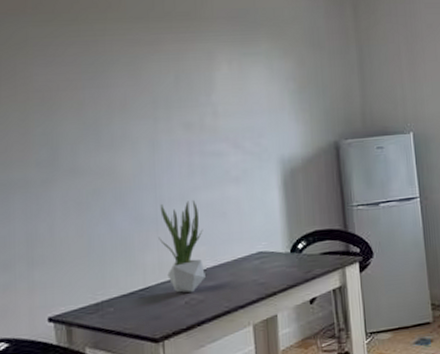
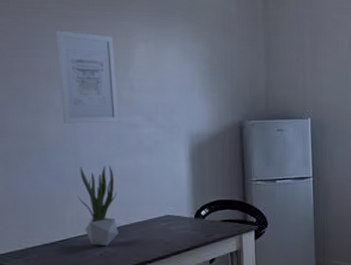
wall art: none [131,57,202,157] -> present [56,30,119,124]

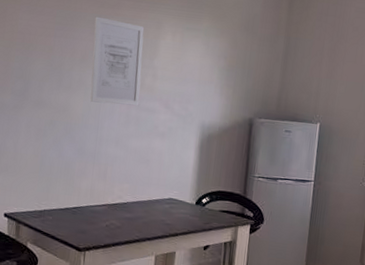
potted plant: present [78,166,118,246] -> none [94,143,129,218]

